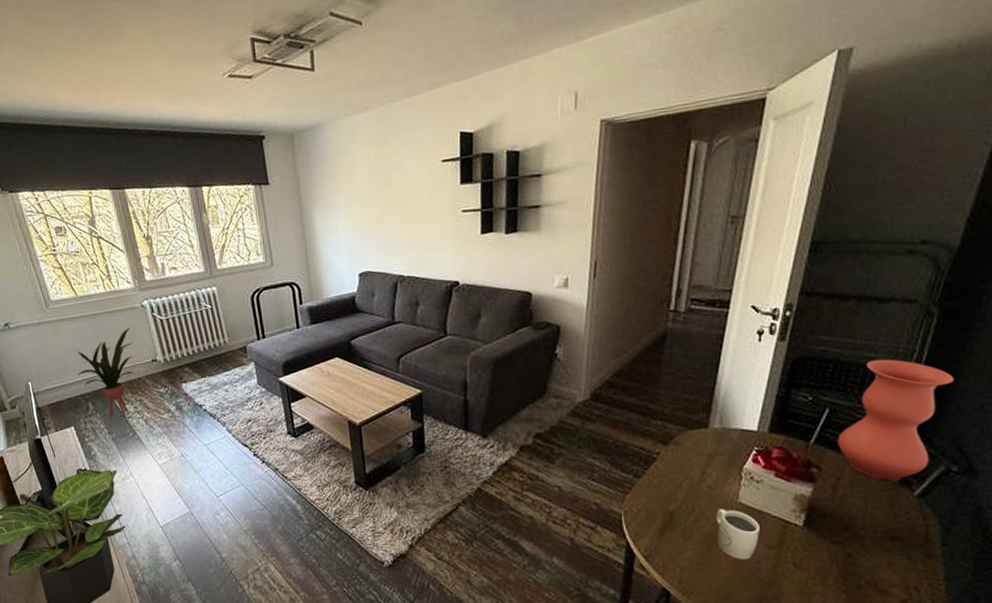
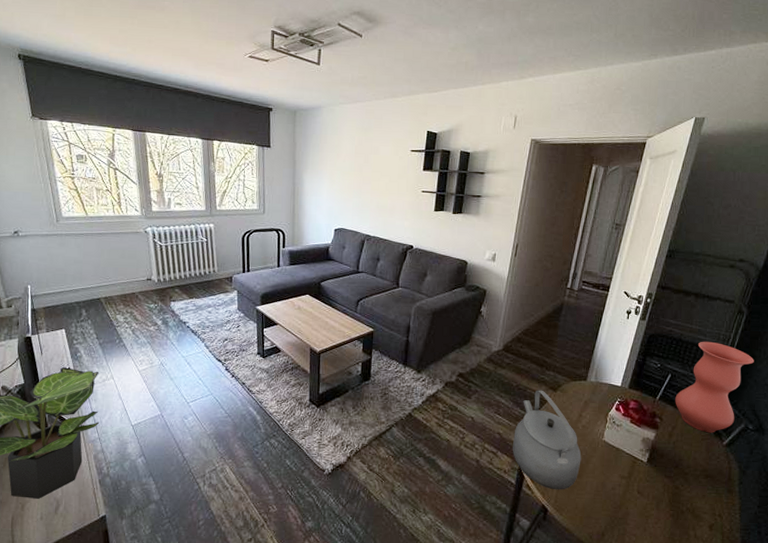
house plant: present [77,327,134,417] -> none [75,248,132,325]
tea kettle: none [615,445,711,569] -> present [512,390,582,490]
mug: present [716,508,761,560] -> none [585,444,617,487]

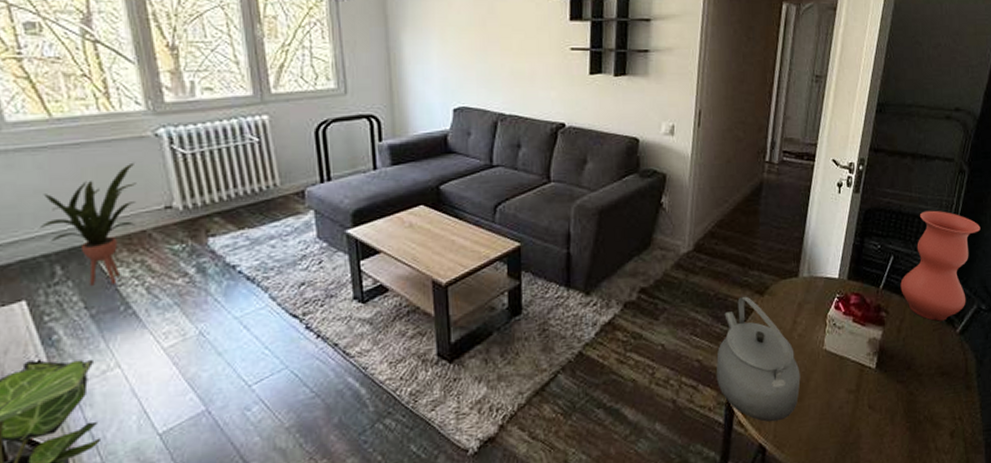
house plant: none [75,248,132,325] -> present [39,162,137,286]

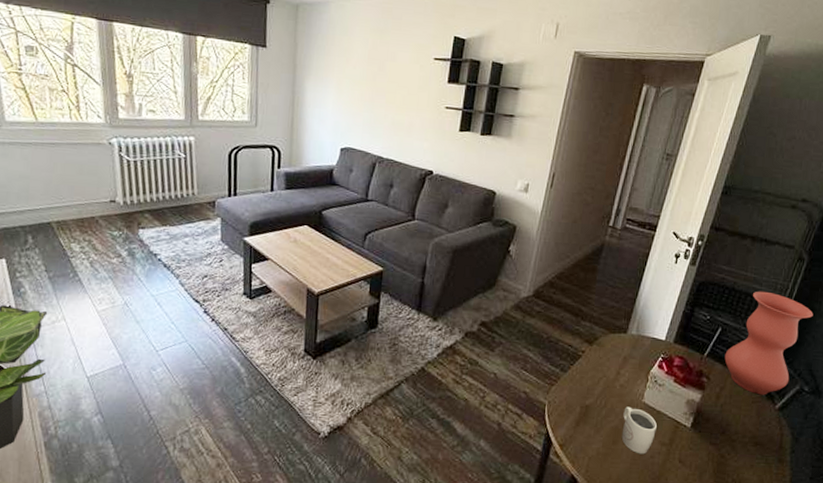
house plant: present [39,162,137,286] -> none [20,162,92,256]
tea kettle: present [716,296,801,422] -> none [539,343,618,458]
mug: none [805,356,842,407] -> present [621,406,658,455]

